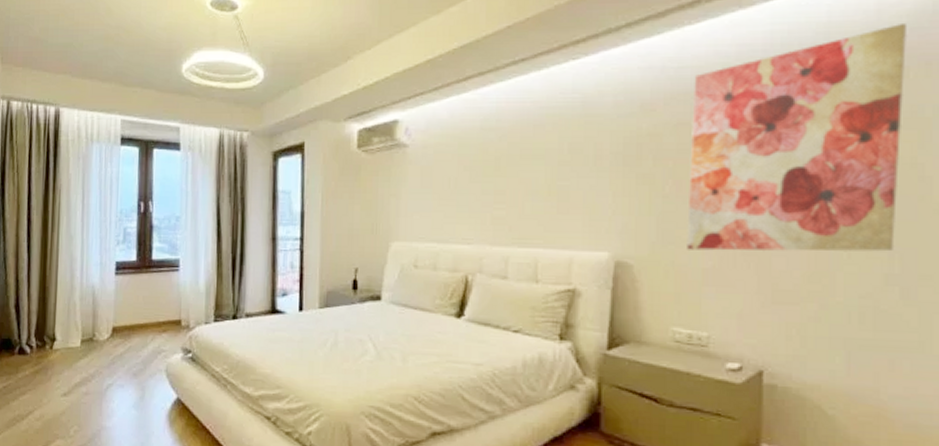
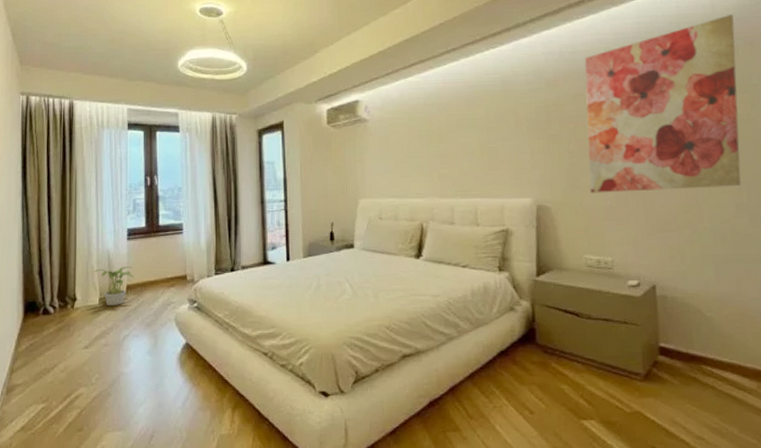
potted plant: none [75,305,121,350] -> present [93,266,134,305]

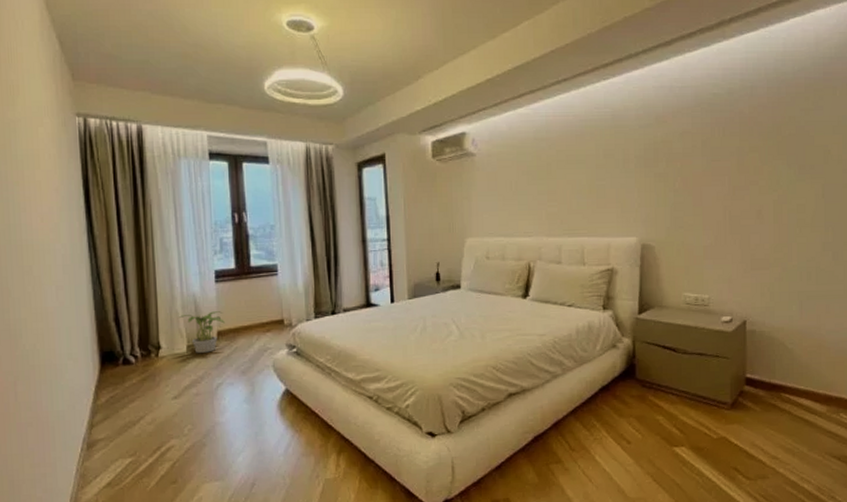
wall art: present [584,14,742,193] -> none [692,53,836,232]

